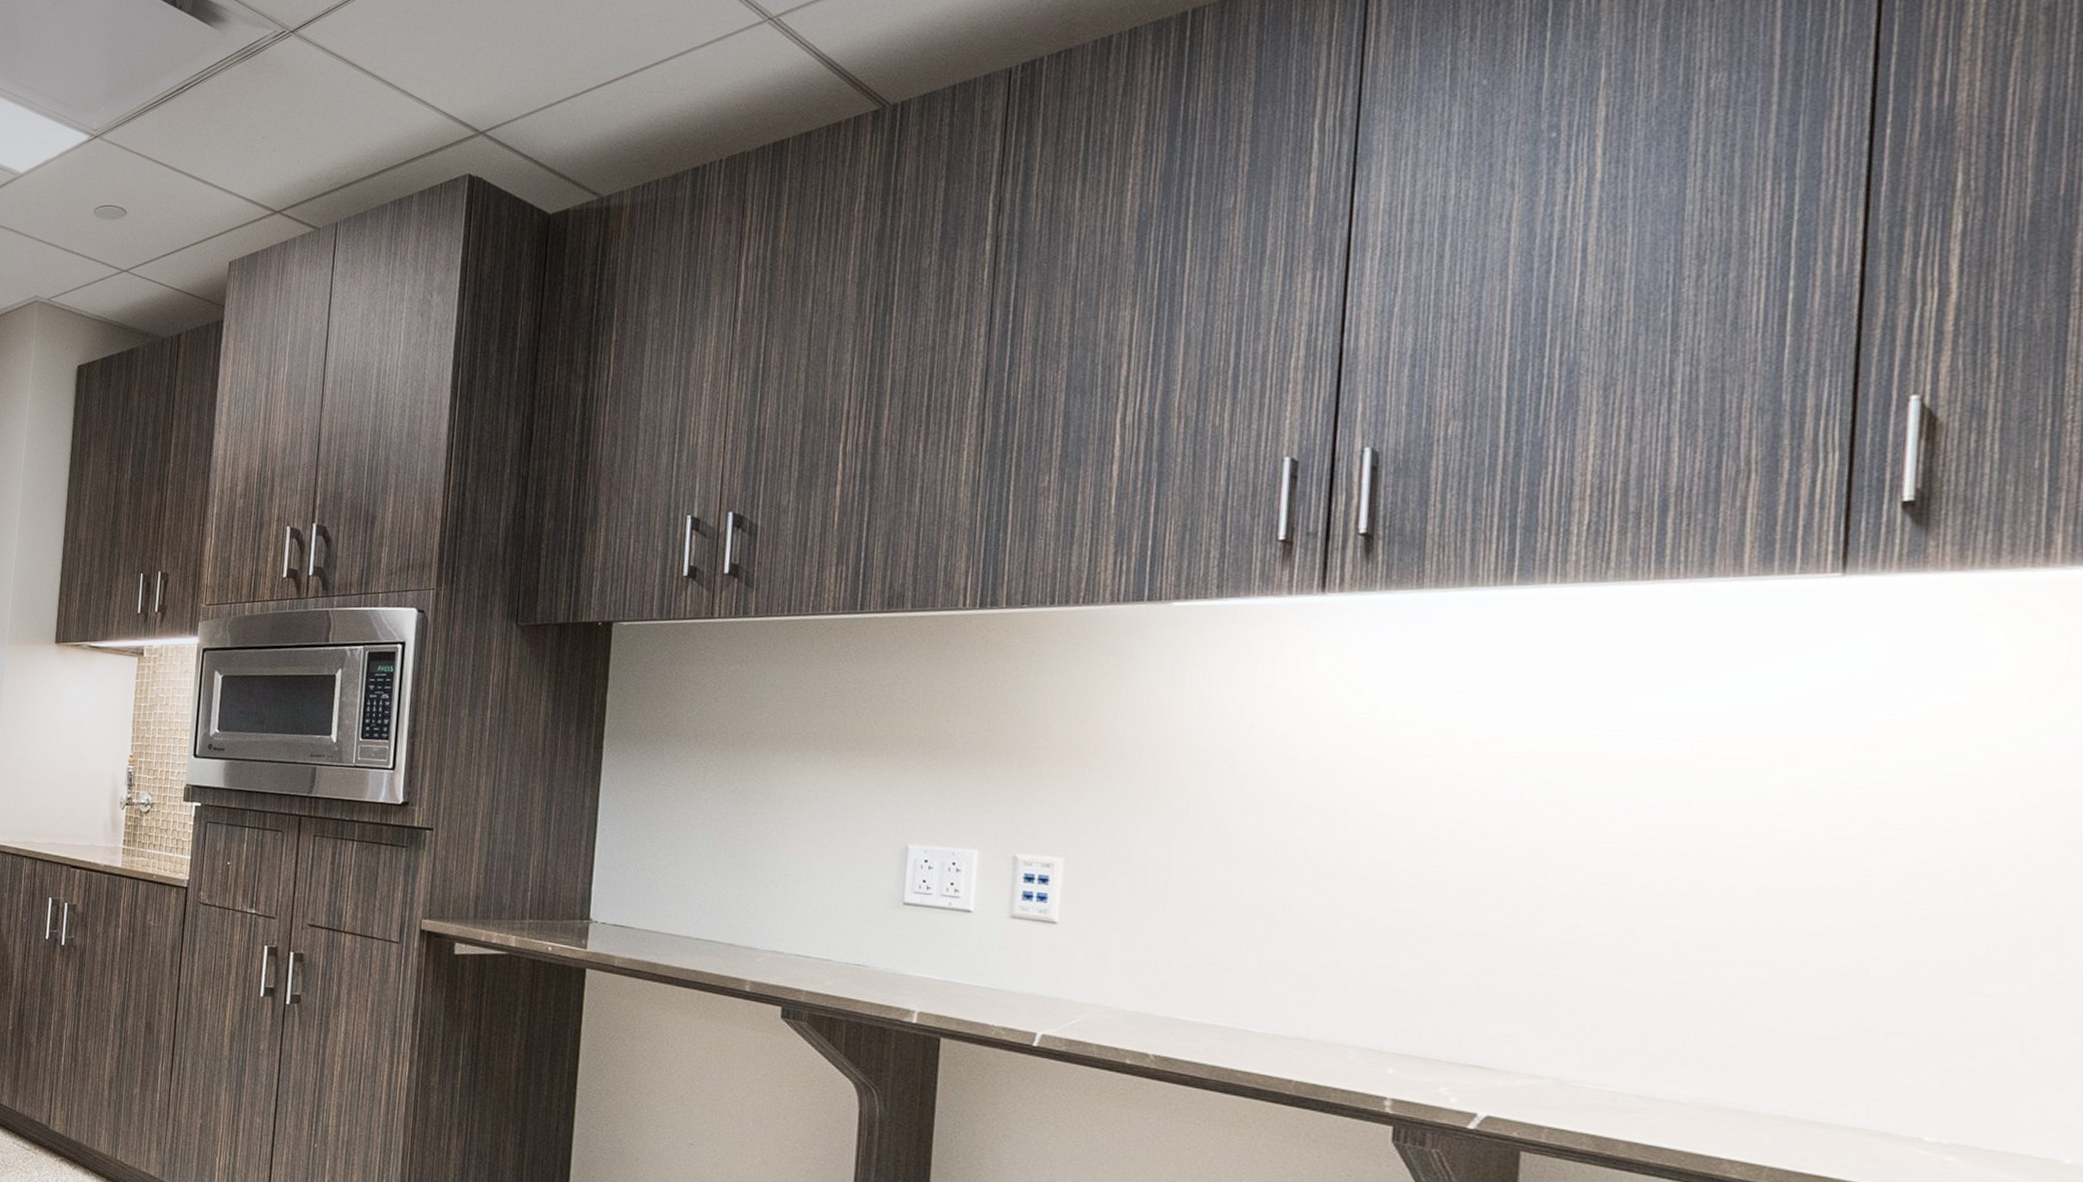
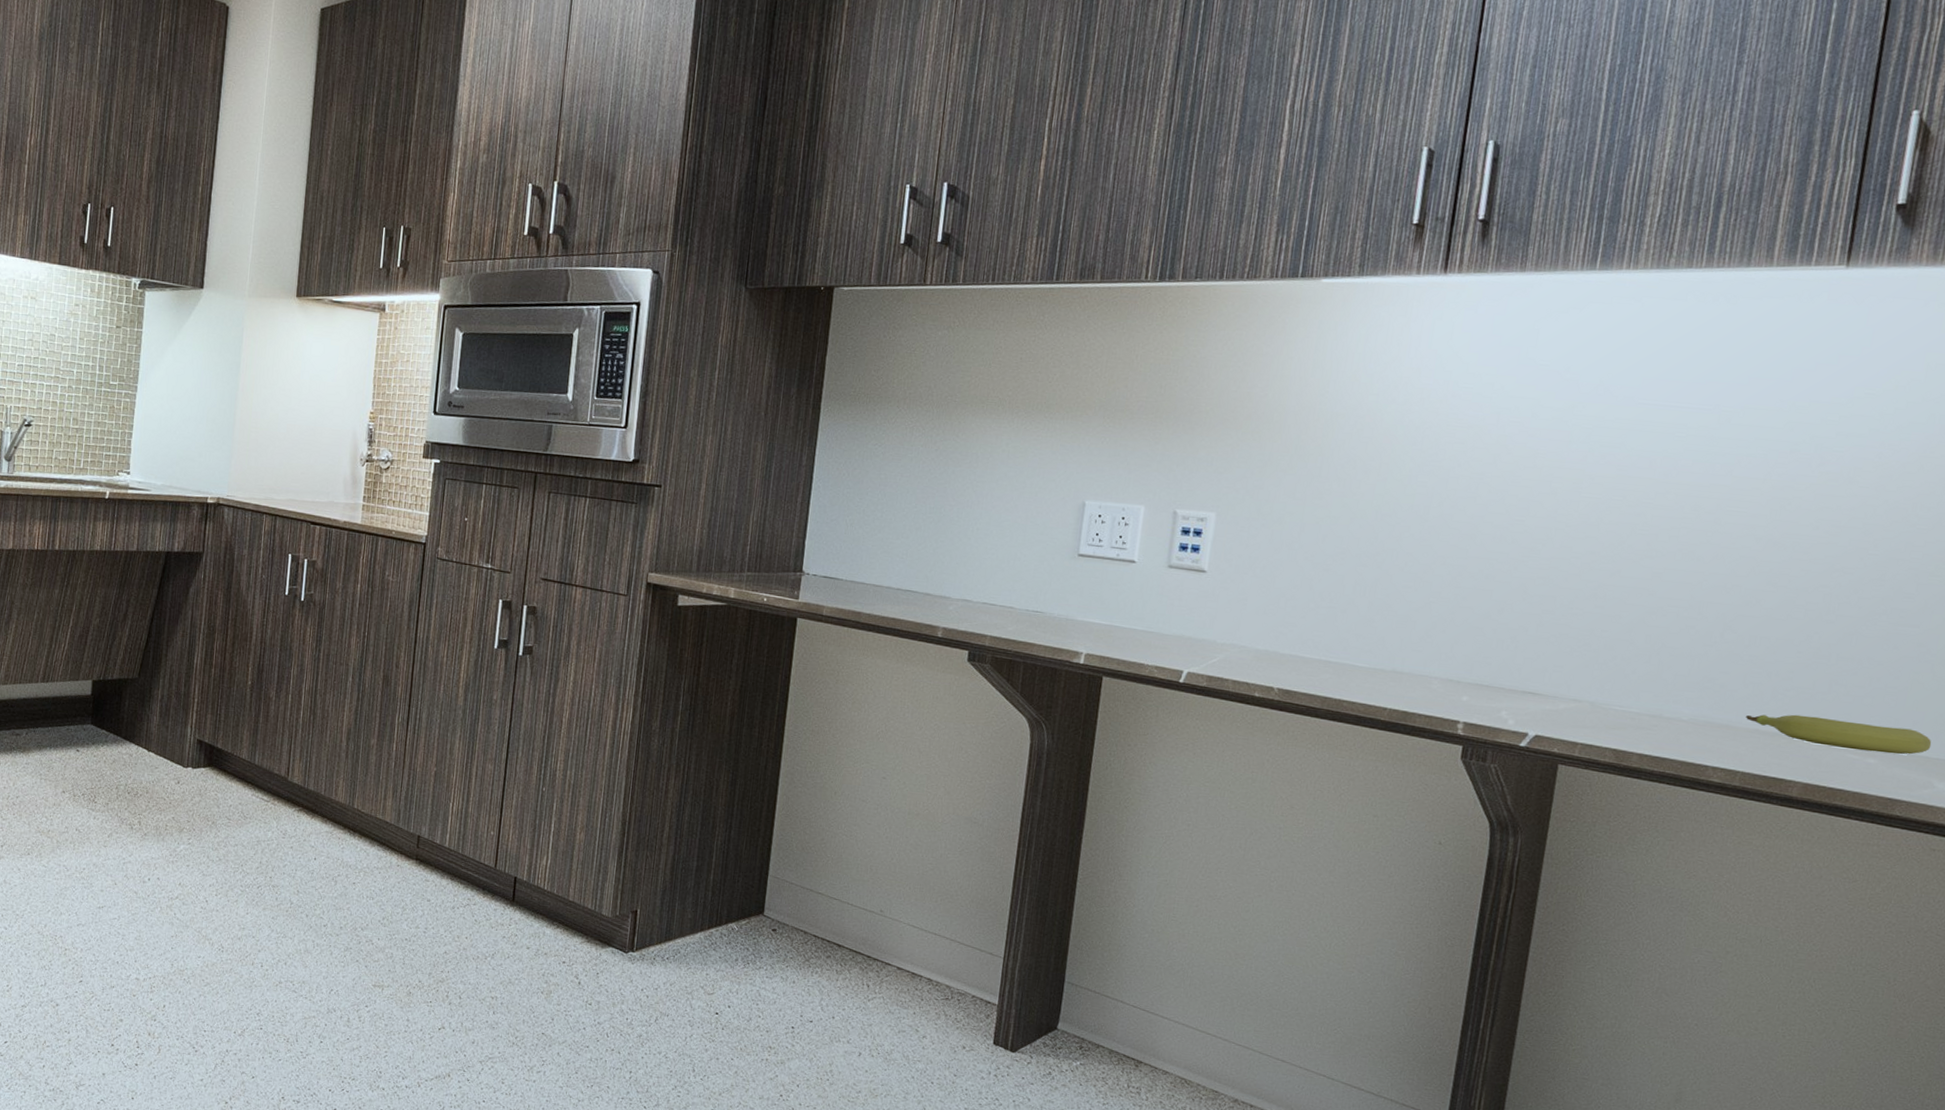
fruit: none [1768,1098,2034,1152] -> present [1746,714,1932,755]

